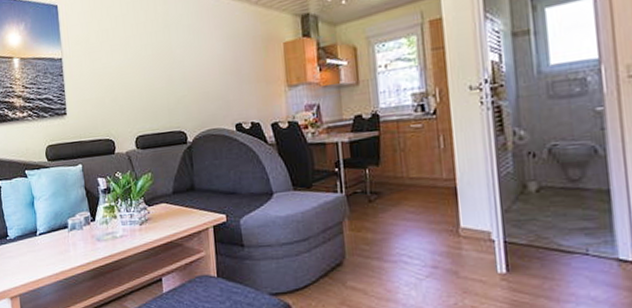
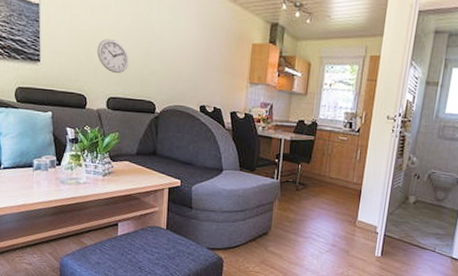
wall clock: none [120,74,154,110] -> present [97,38,129,74]

